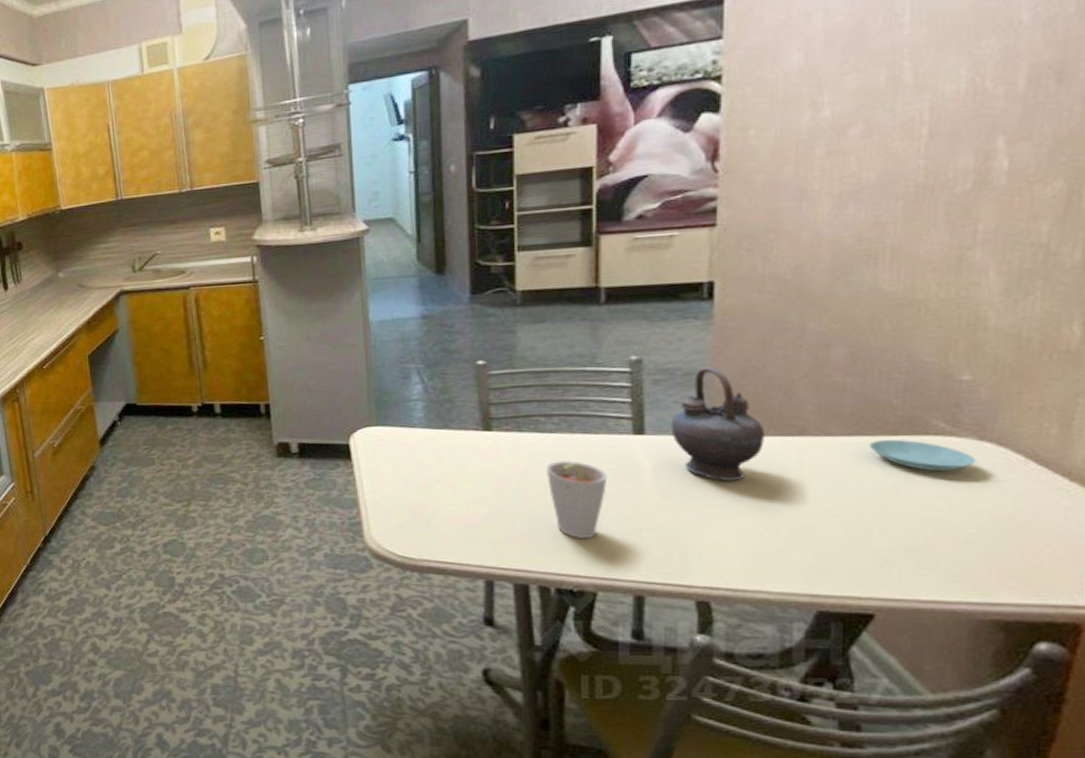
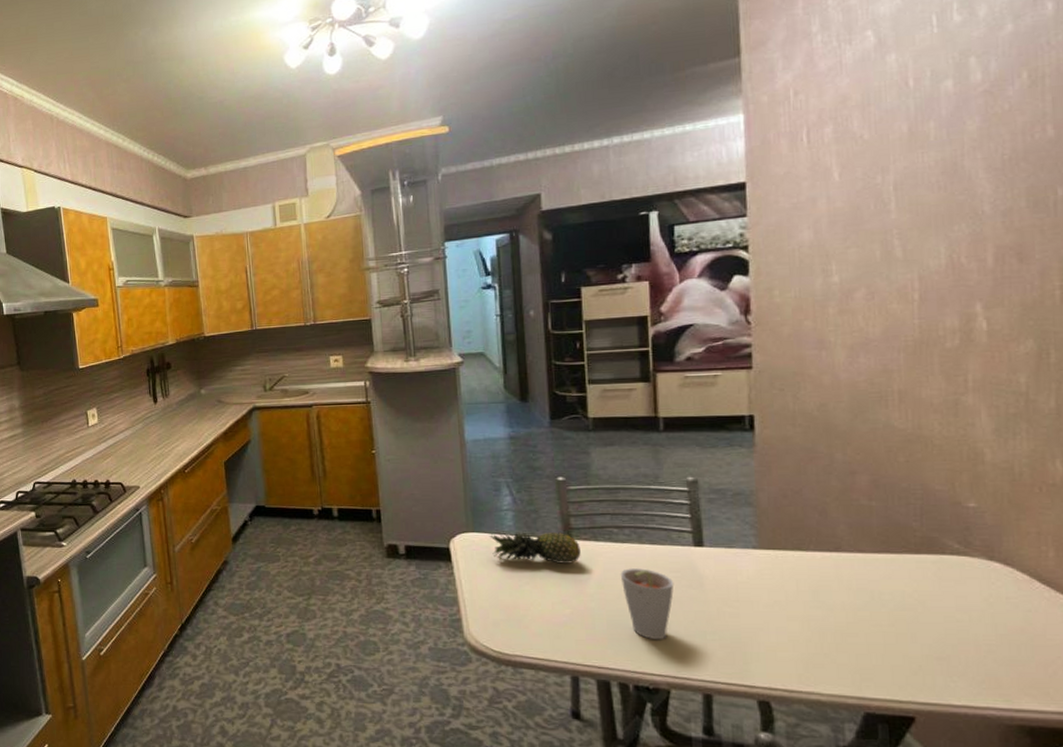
fruit: none [395,423,501,458] -> present [489,531,581,564]
teapot: present [671,366,764,481] -> none [725,488,806,590]
saucer: present [868,439,976,472] -> none [895,557,988,588]

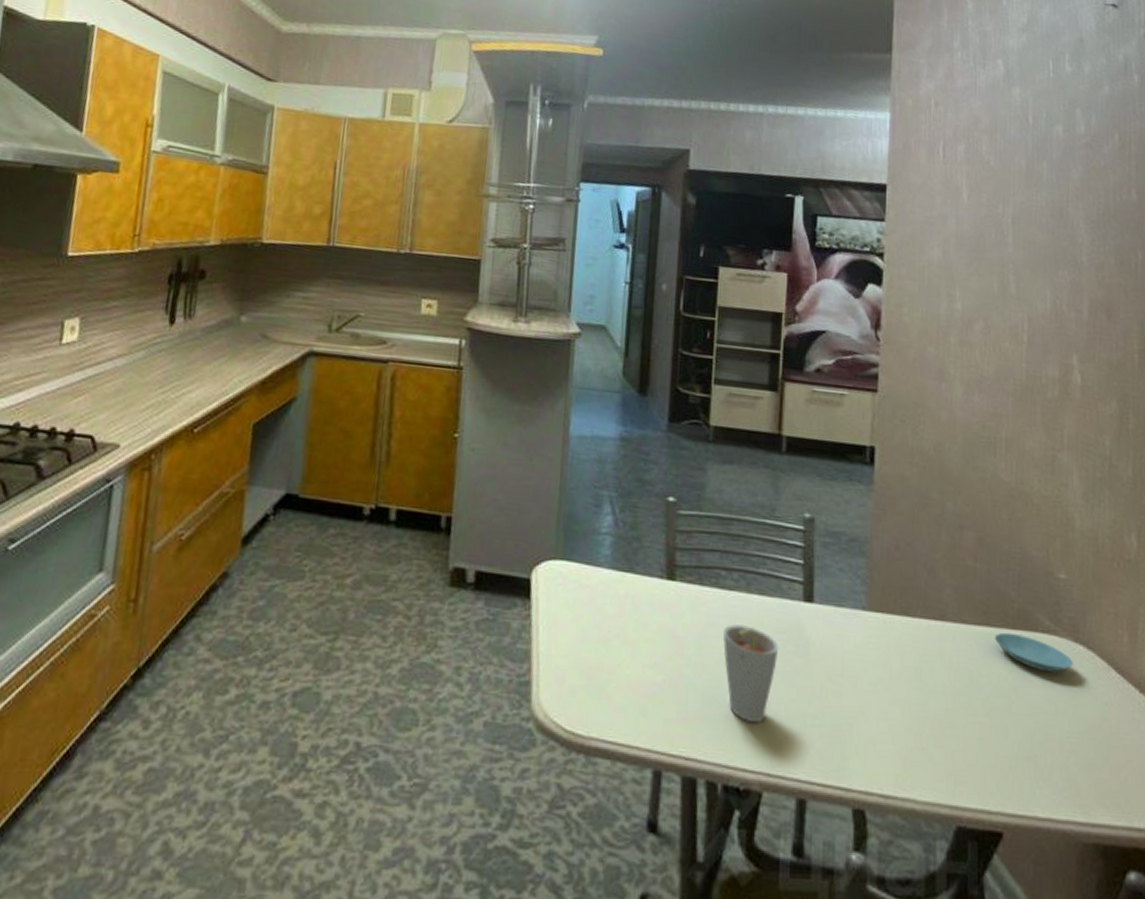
fruit: present [489,531,581,564] -> none [580,561,683,613]
saucer: none [895,557,988,588] -> present [994,632,1073,673]

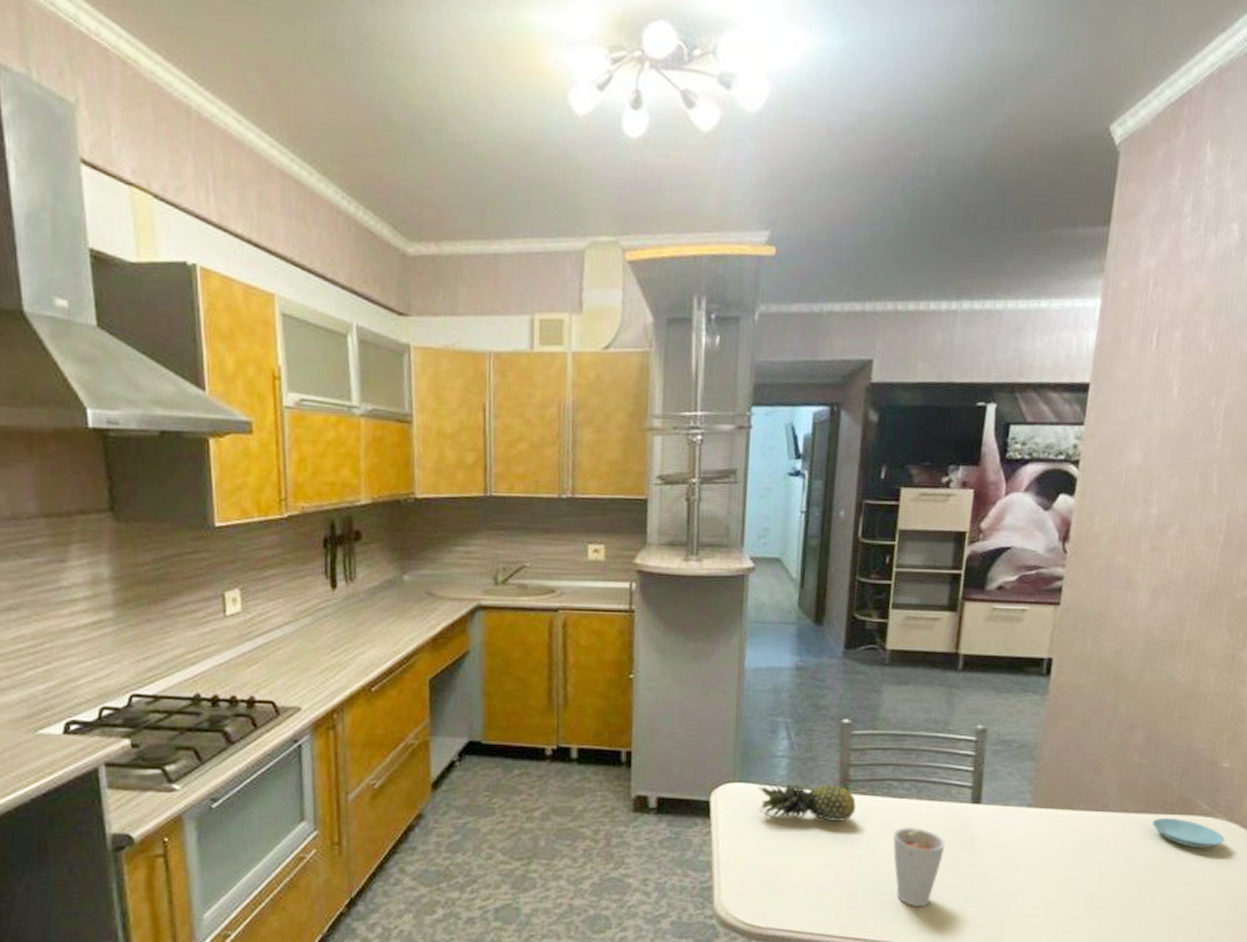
fruit: none [580,561,683,613] -> present [757,781,856,821]

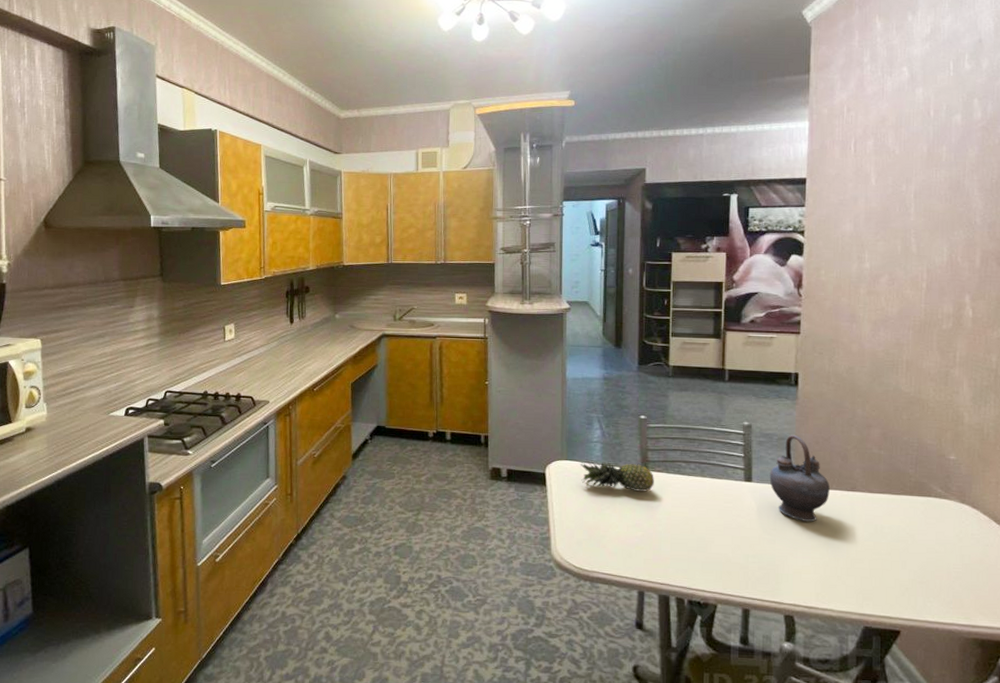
cup: present [892,827,946,908] -> none [684,498,727,561]
teapot: none [1002,740,1077,852] -> present [769,434,830,522]
saucer: present [1151,817,1225,849] -> none [895,498,960,525]

